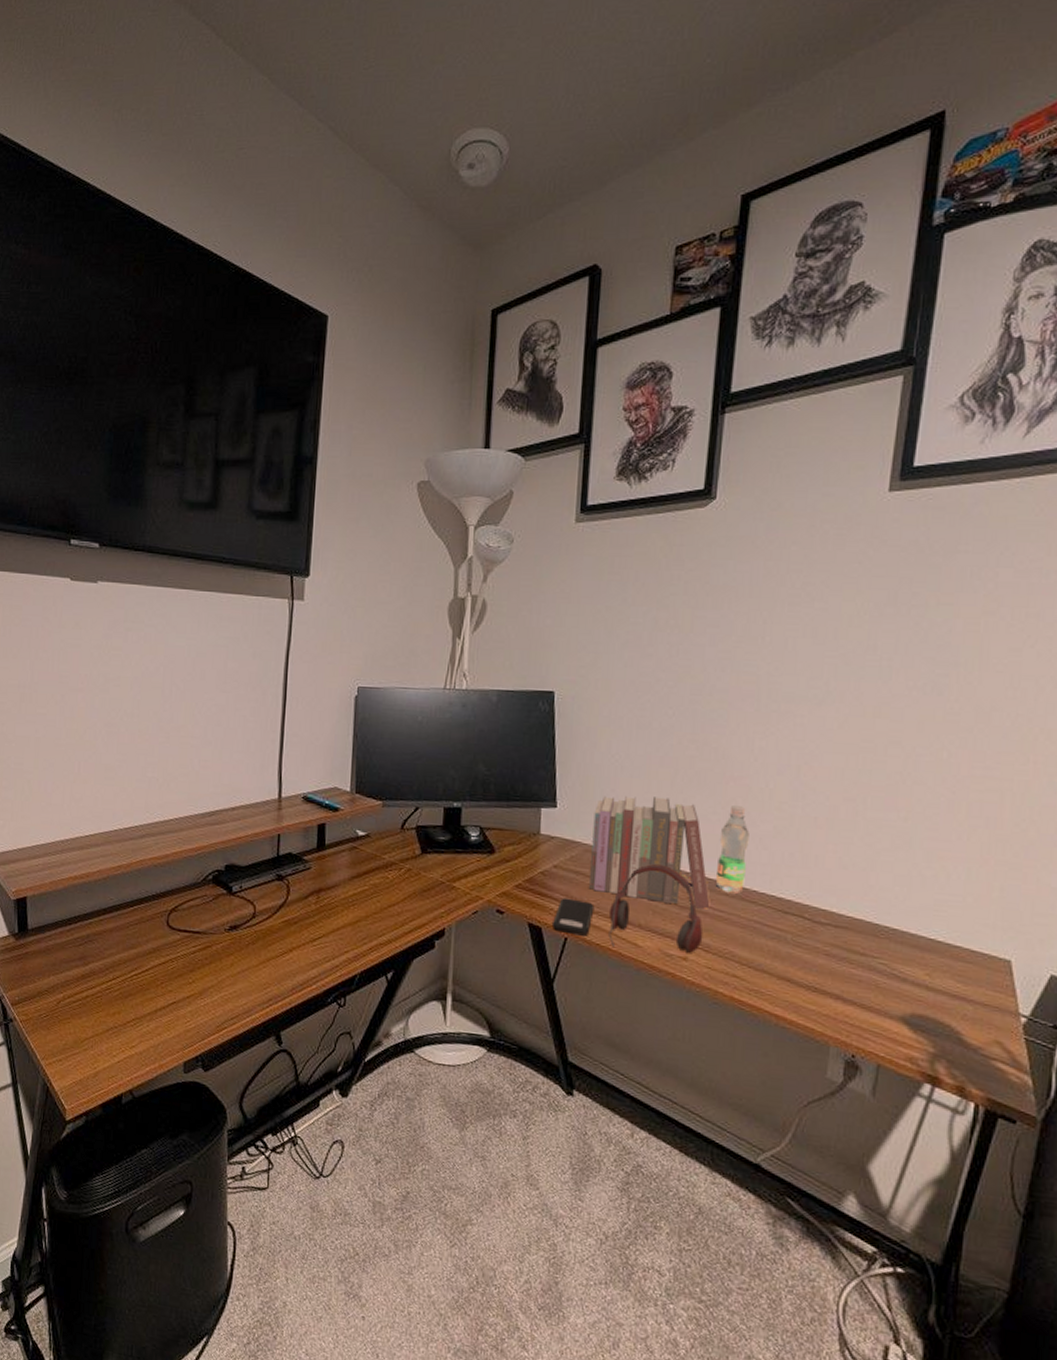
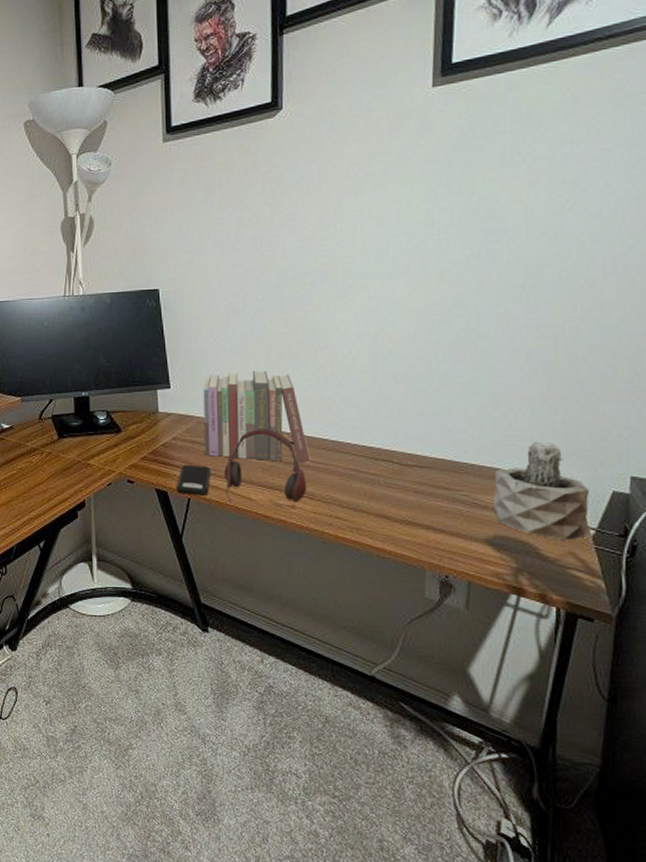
bottle: present [715,806,750,894] -> none [312,372,339,447]
succulent plant: none [914,909,1025,1027] -> present [494,441,590,540]

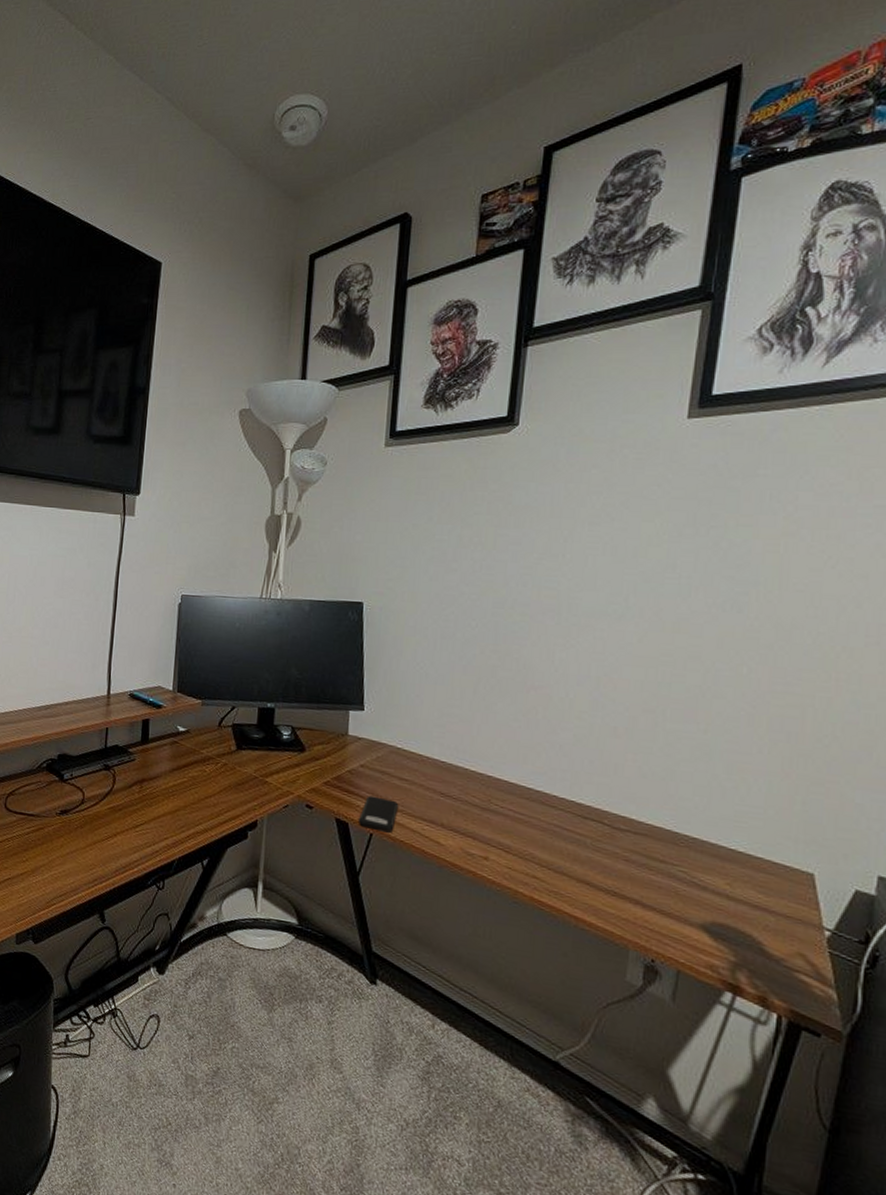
books: present [203,371,311,463] -> none [394,701,511,811]
headset: present [225,427,307,503] -> none [412,766,504,853]
succulent plant: present [494,441,590,540] -> none [714,821,828,940]

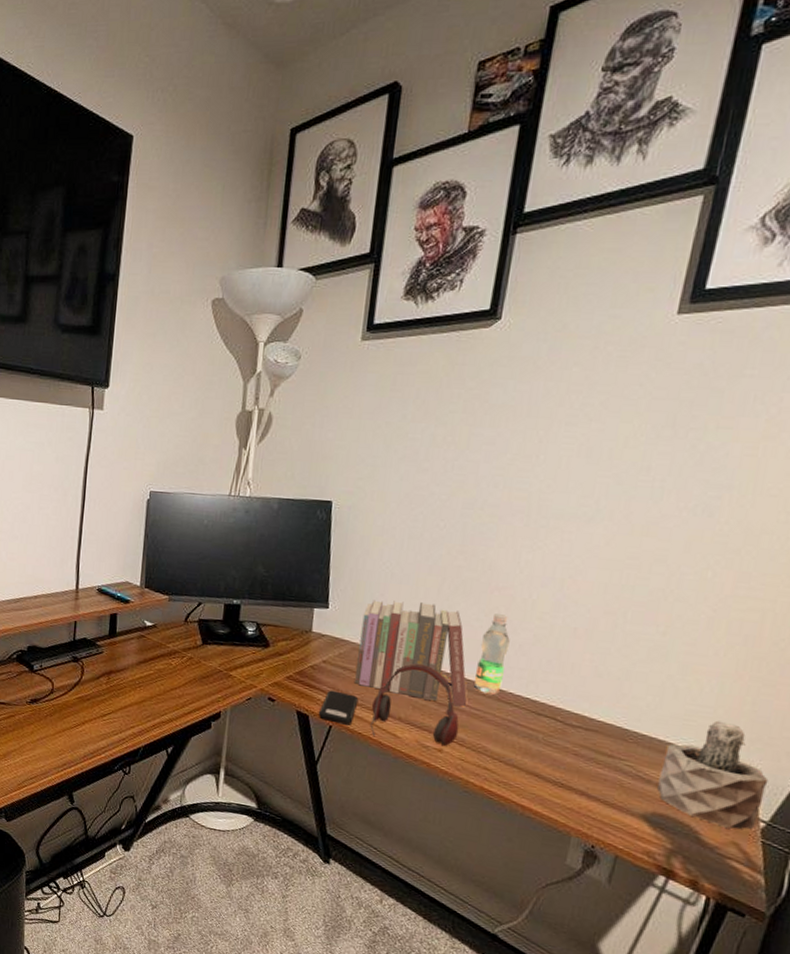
books: none [394,701,511,811] -> present [355,600,468,707]
headset: none [412,766,504,853] -> present [370,664,459,746]
bottle: none [516,713,550,798] -> present [473,614,510,695]
succulent plant: none [714,821,828,940] -> present [657,720,769,830]

